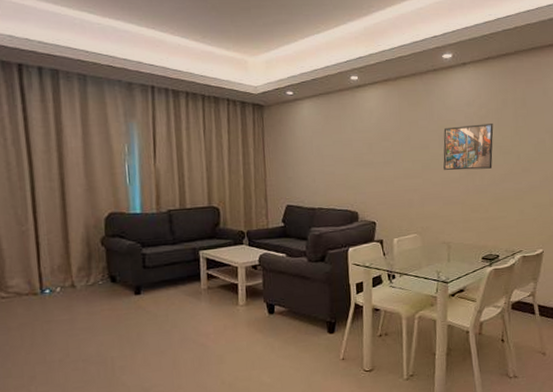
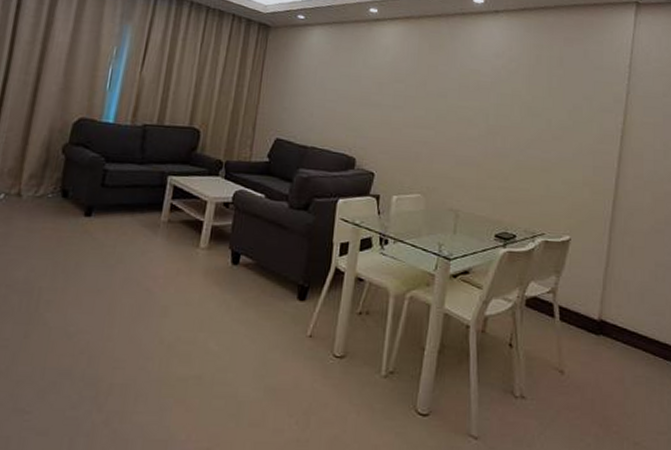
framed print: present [443,124,494,170] -> none [461,77,523,131]

